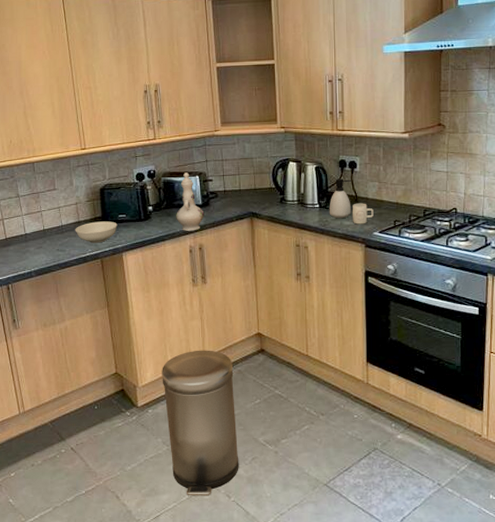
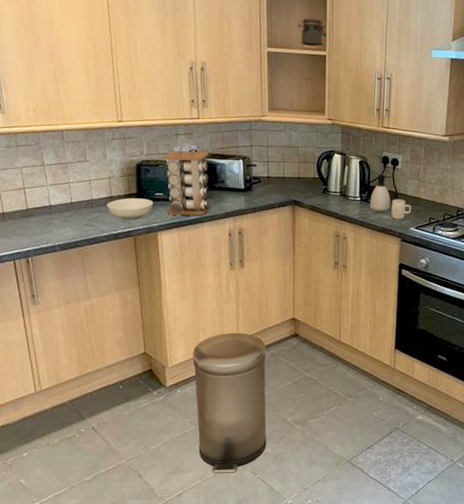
spice rack: none [124,165,172,235] -> present [163,143,212,216]
ewer: present [175,172,204,231] -> none [215,155,246,215]
jar: none [245,29,272,57] -> present [298,18,325,47]

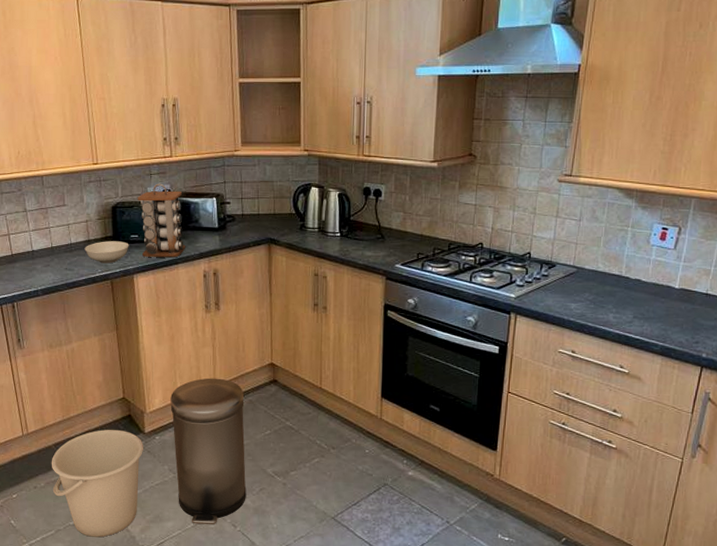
bucket: none [66,384,165,492] -> present [51,429,144,538]
jar: present [298,18,325,47] -> none [270,44,299,74]
soap dispenser: present [369,174,392,213] -> none [350,207,375,249]
mug: present [391,199,411,220] -> none [374,233,397,256]

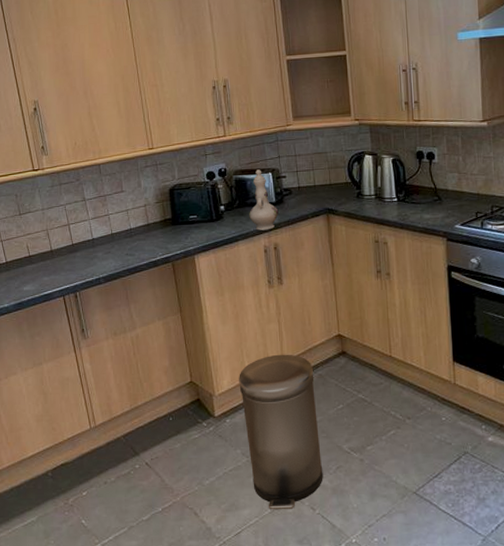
bucket: present [51,429,144,538] -> none [120,415,215,532]
bowl: present [84,241,129,264] -> none [144,222,189,246]
spice rack: present [137,183,186,258] -> none [194,163,245,237]
ewer: none [189,193,221,255] -> present [248,169,279,231]

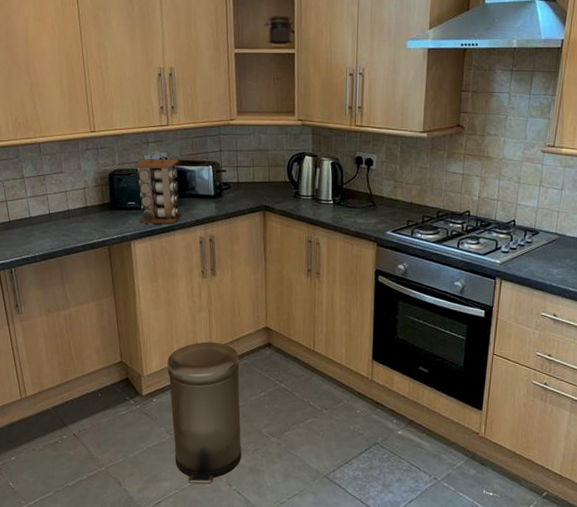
spice rack: none [194,163,245,237] -> present [134,151,182,224]
ewer: present [248,169,279,231] -> none [186,162,216,222]
jar: none [314,20,343,49] -> present [265,16,293,45]

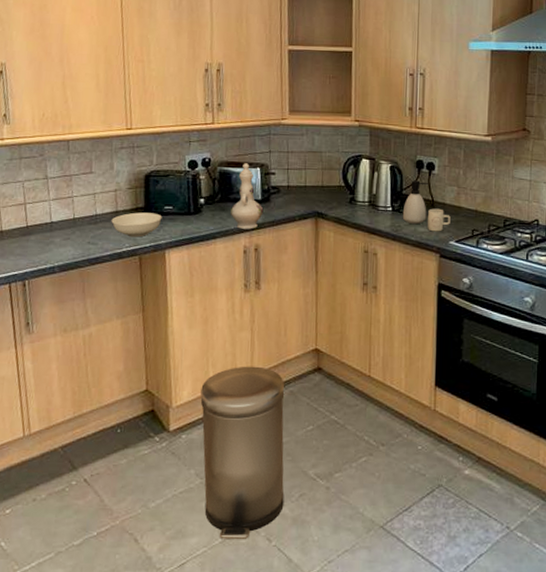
bowl: none [82,207,126,230] -> present [111,212,162,237]
spice rack: present [134,151,182,224] -> none [174,151,225,232]
ewer: none [186,162,216,222] -> present [229,163,264,229]
jar: present [265,16,293,45] -> none [321,13,351,43]
soap dispenser: none [342,175,367,217] -> present [402,180,428,225]
mug: none [365,201,387,223] -> present [427,208,450,232]

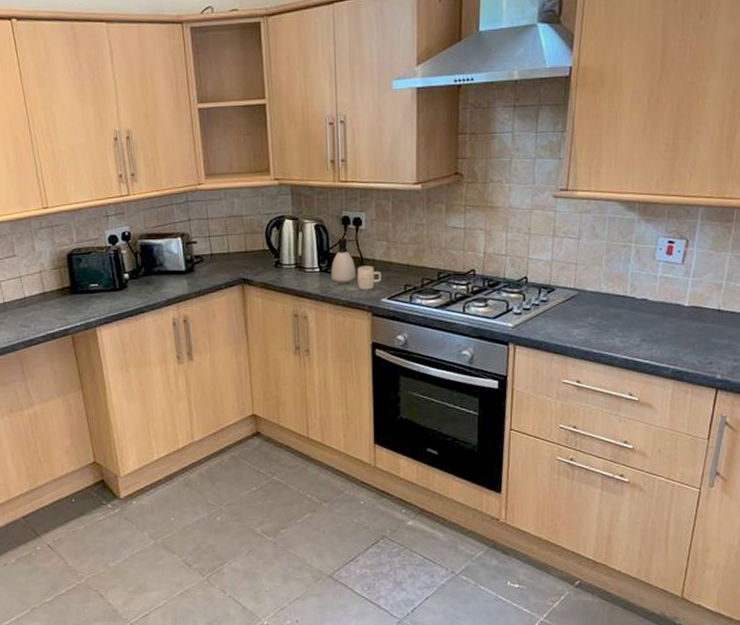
bowl: present [111,212,162,237] -> none [40,291,89,317]
pedal bin: present [200,366,285,540] -> none [145,434,235,593]
ewer: present [229,163,264,229] -> none [155,234,189,301]

